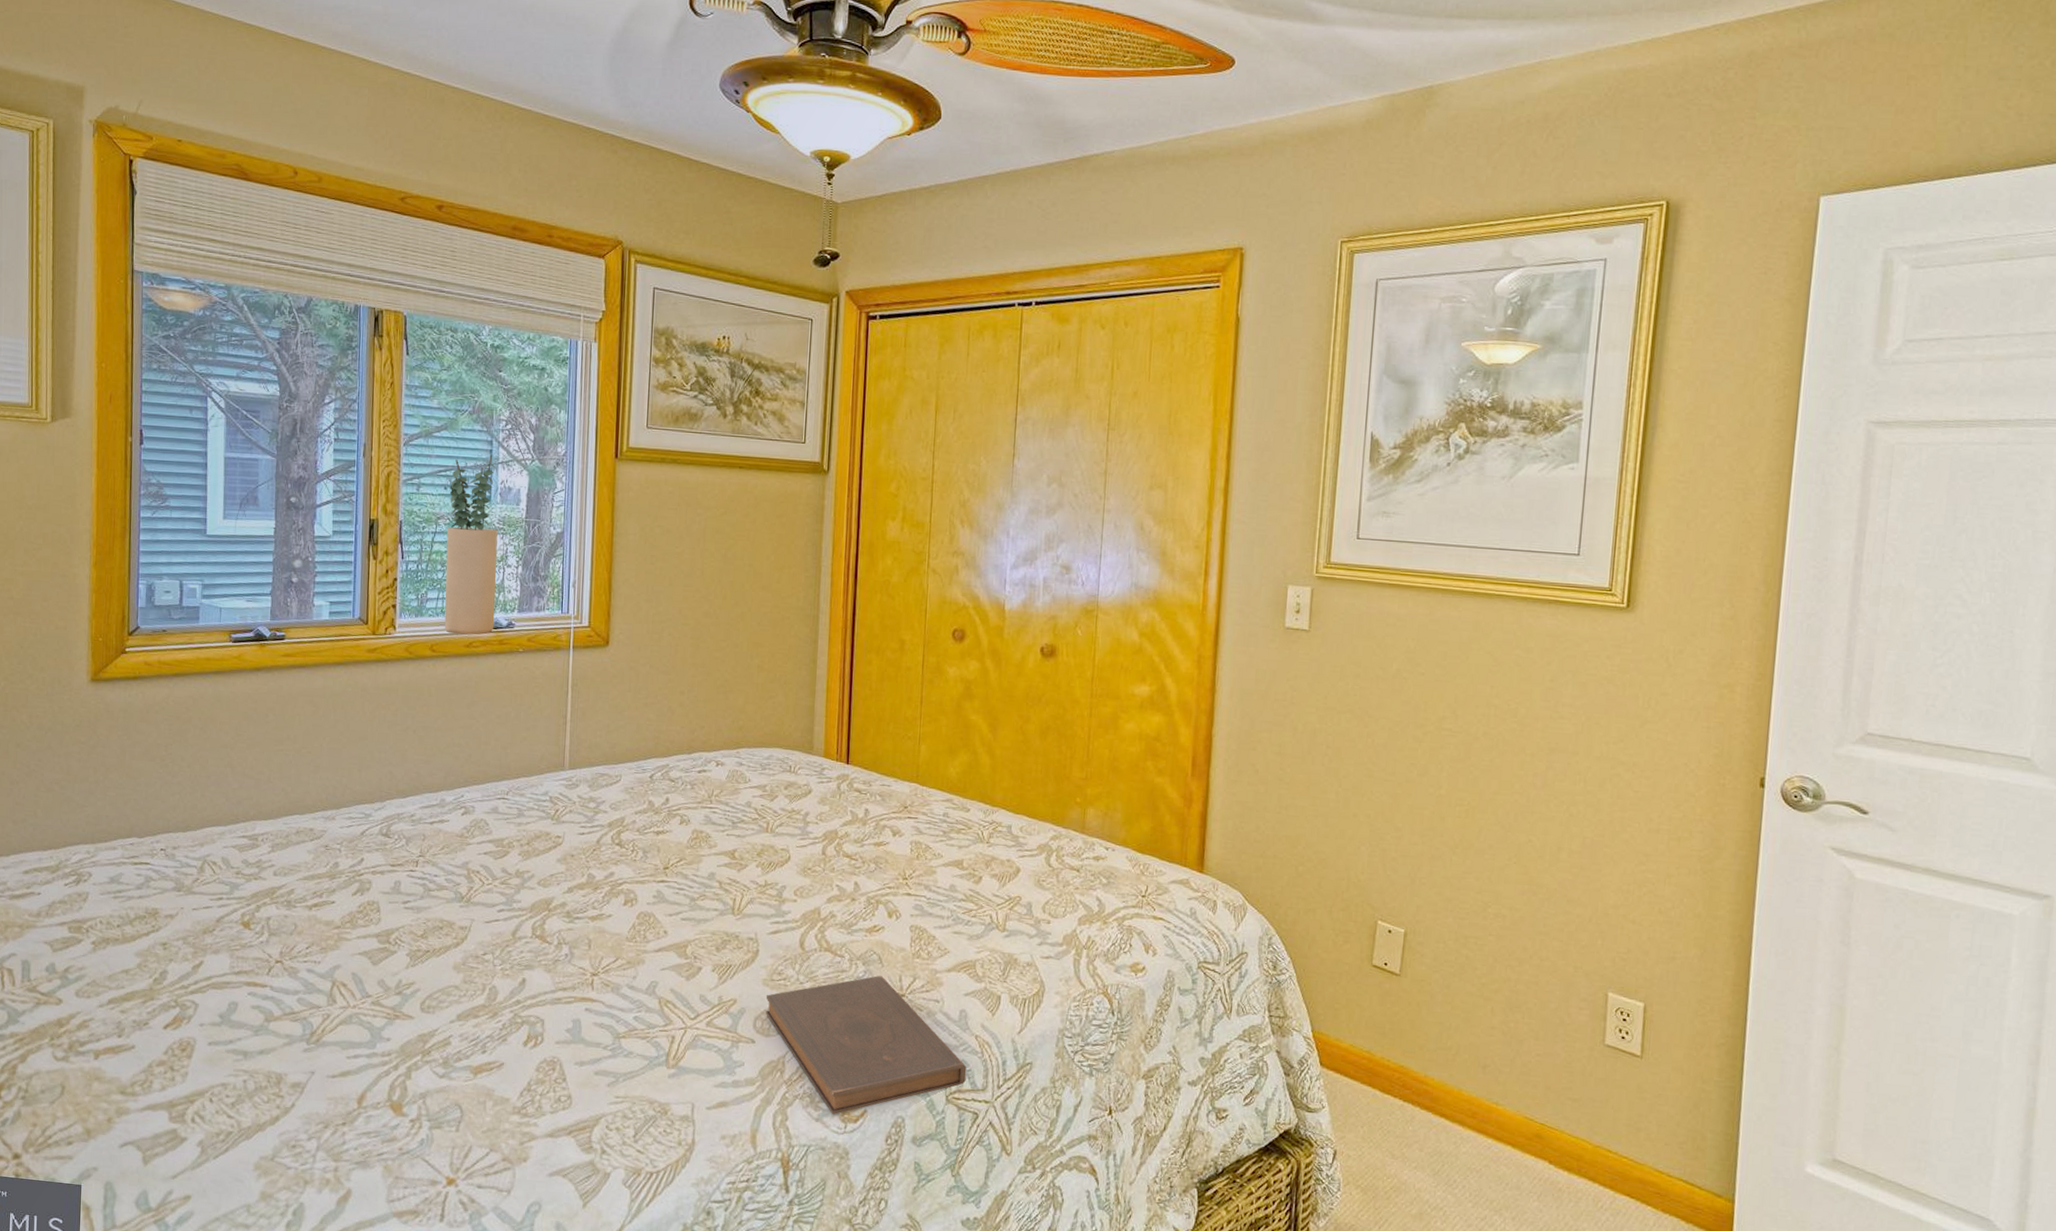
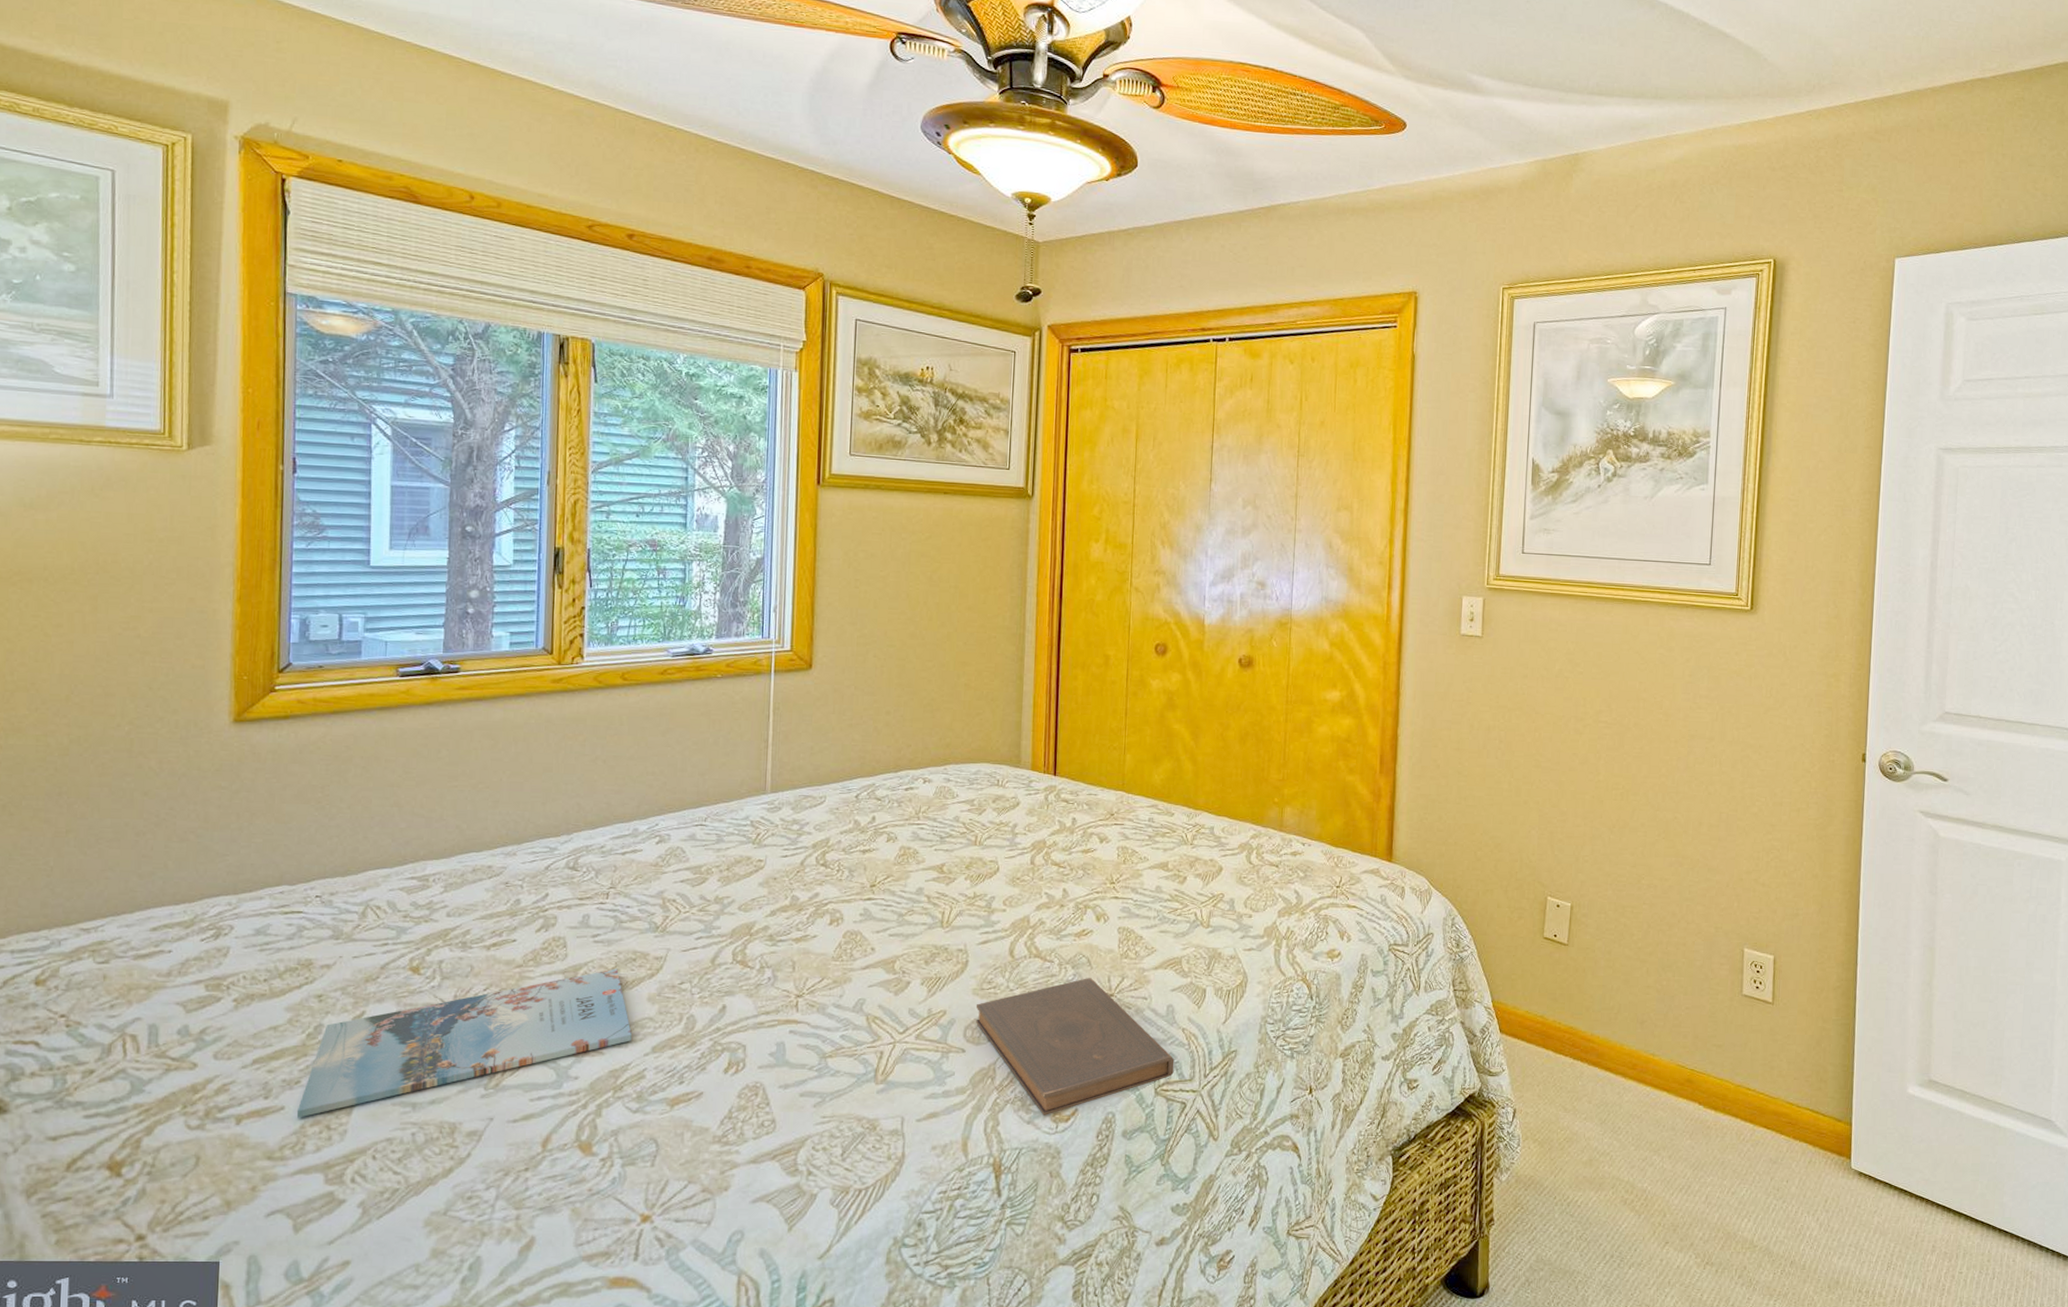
magazine: none [145,935,439,1058] -> present [296,968,632,1118]
vase: present [444,454,498,635] -> none [636,482,694,662]

